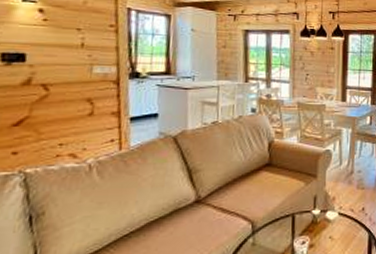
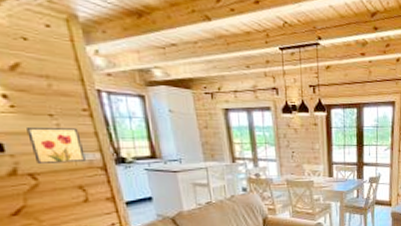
wall art: none [51,39,102,76] -> present [27,126,86,165]

